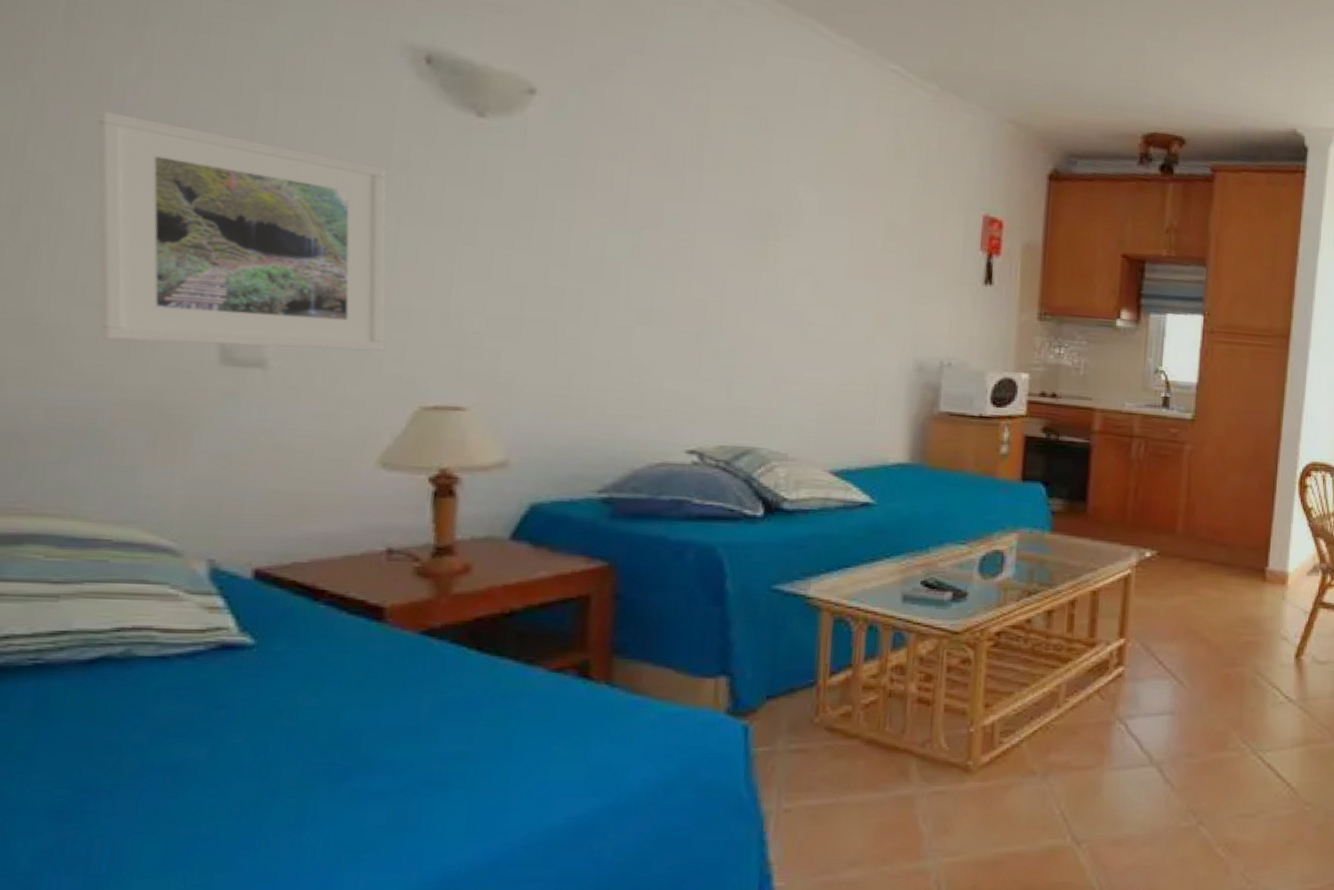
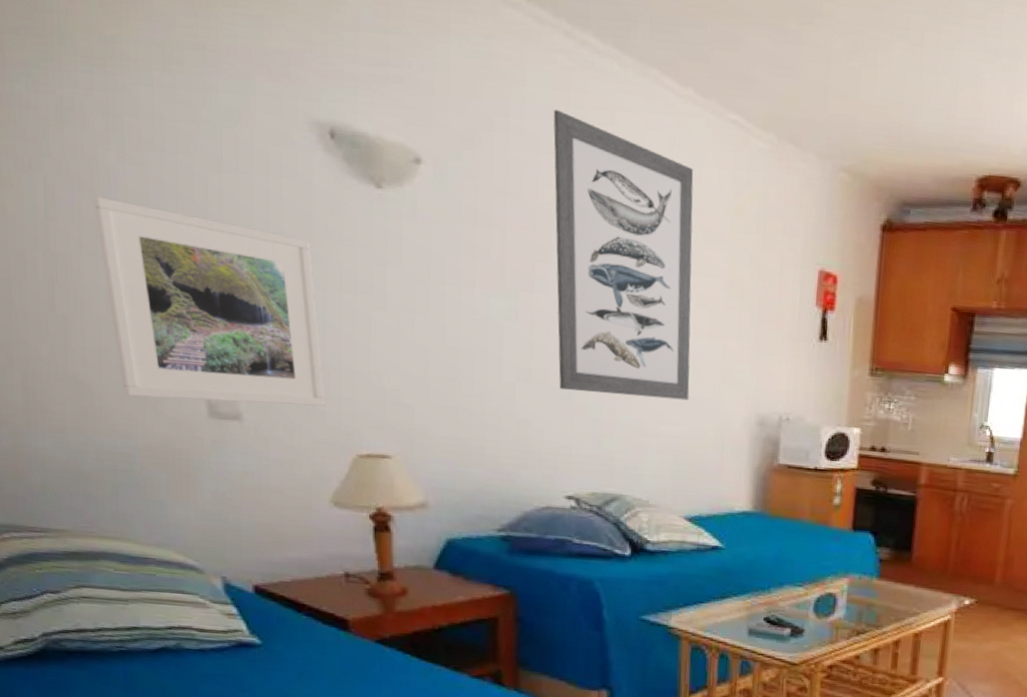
wall art: none [685,49,850,345] -> present [553,109,694,401]

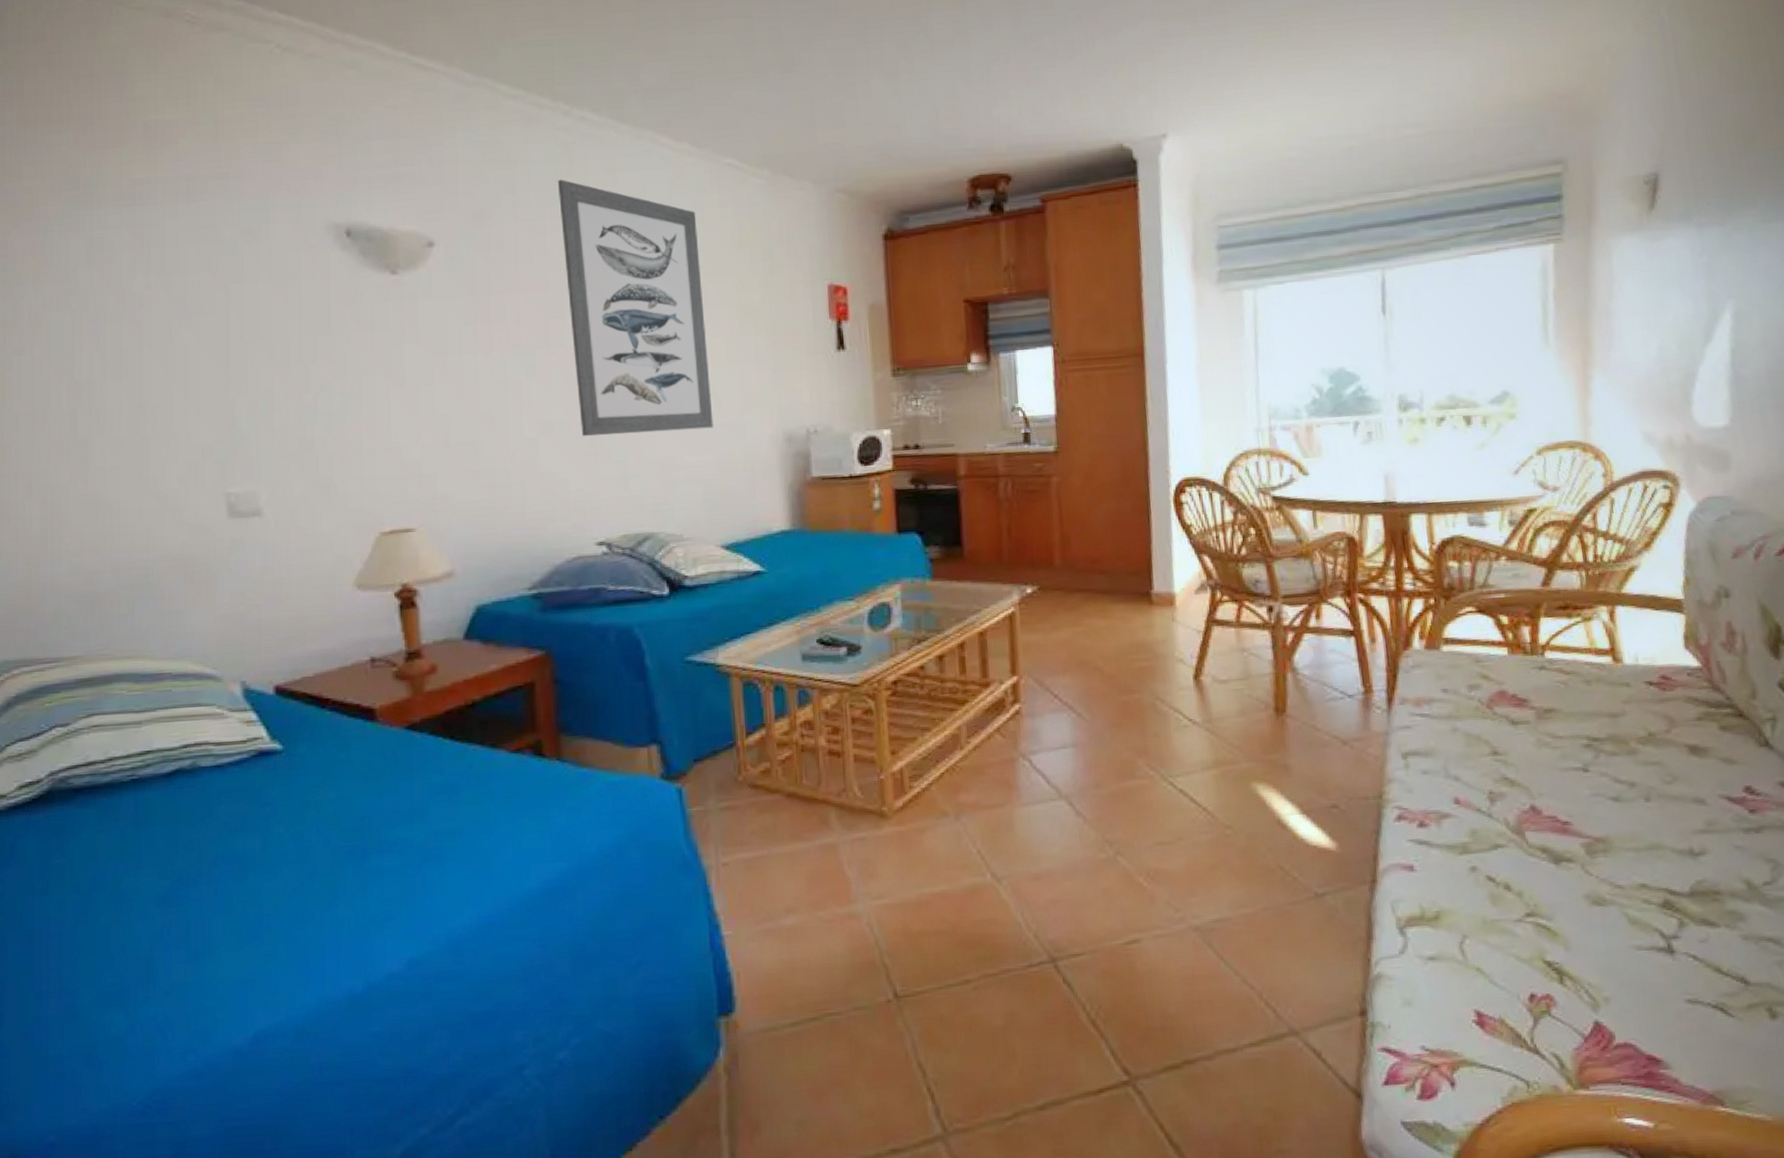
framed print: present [93,196,325,407] -> none [118,322,347,509]

